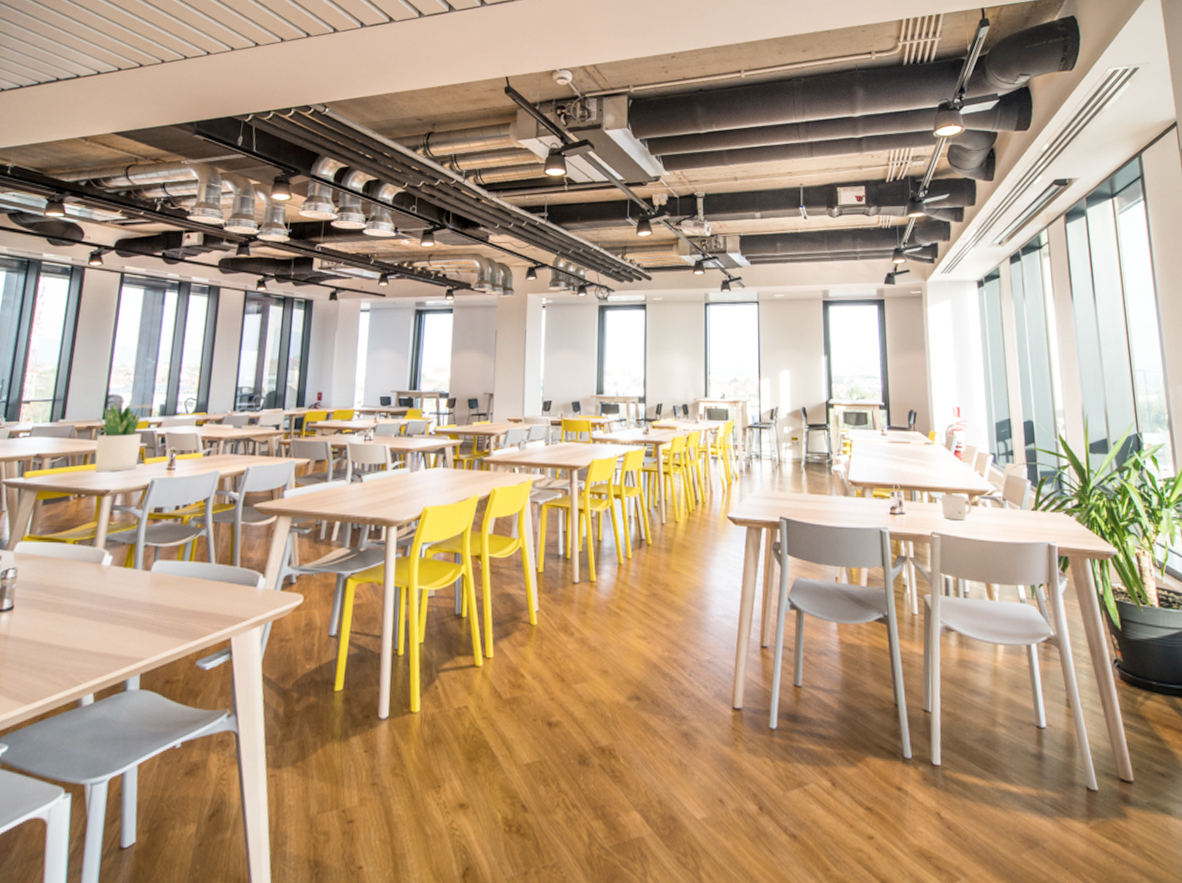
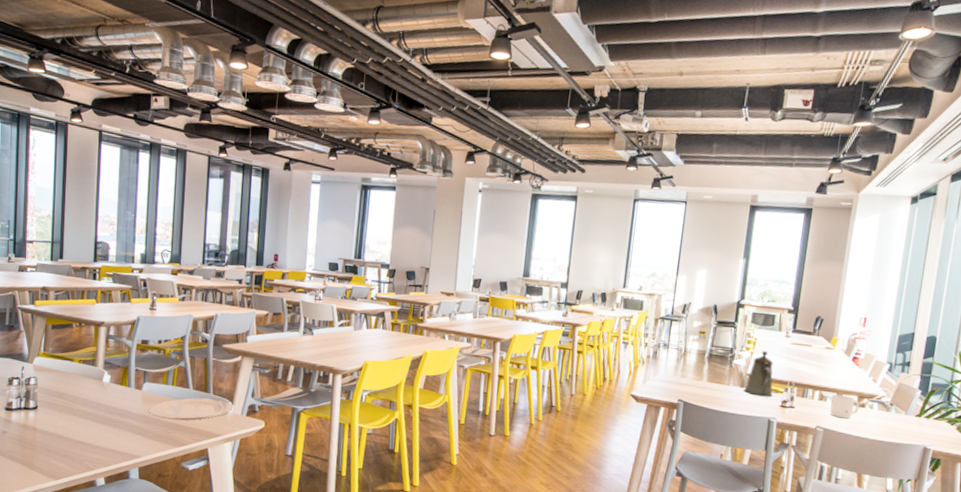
planter: present [95,401,144,473] -> none [89,248,127,308]
plate: none [158,573,265,605] -> present [149,398,233,421]
coffee pot: none [848,452,880,505] -> present [744,350,774,398]

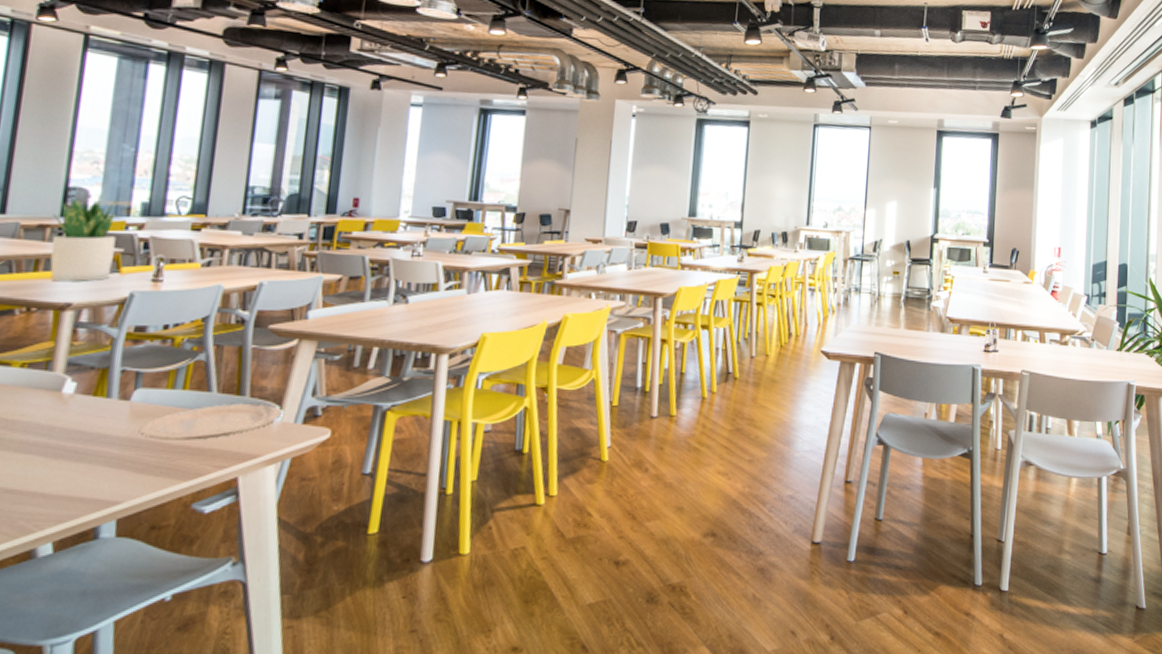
planter: none [89,248,127,308] -> present [50,195,120,283]
coffee pot: present [744,350,774,398] -> none [945,289,975,342]
mug: present [830,395,860,419] -> none [1034,333,1062,359]

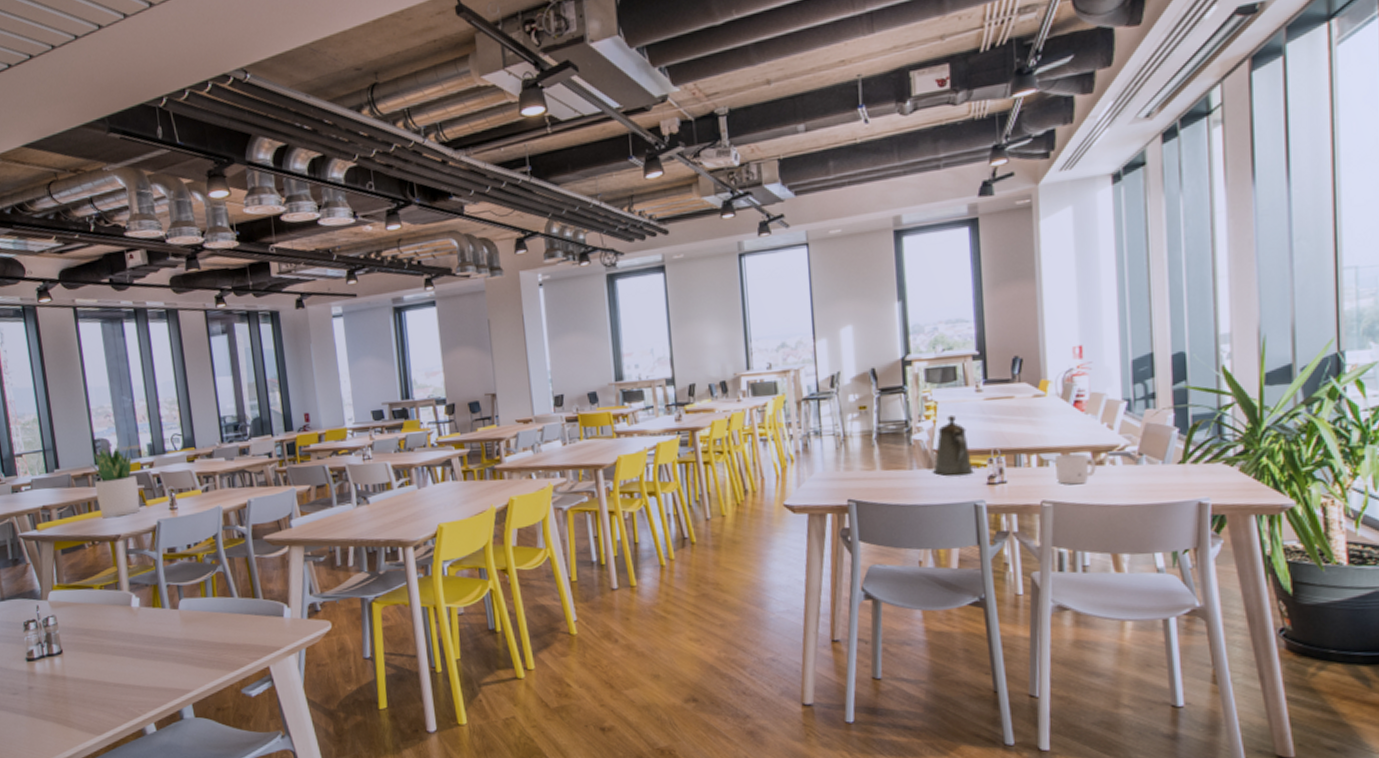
plate: present [140,404,282,440] -> none [191,604,290,639]
coffee pot: none [945,289,975,342] -> present [933,414,974,477]
mug: none [1034,333,1062,359] -> present [1055,454,1096,485]

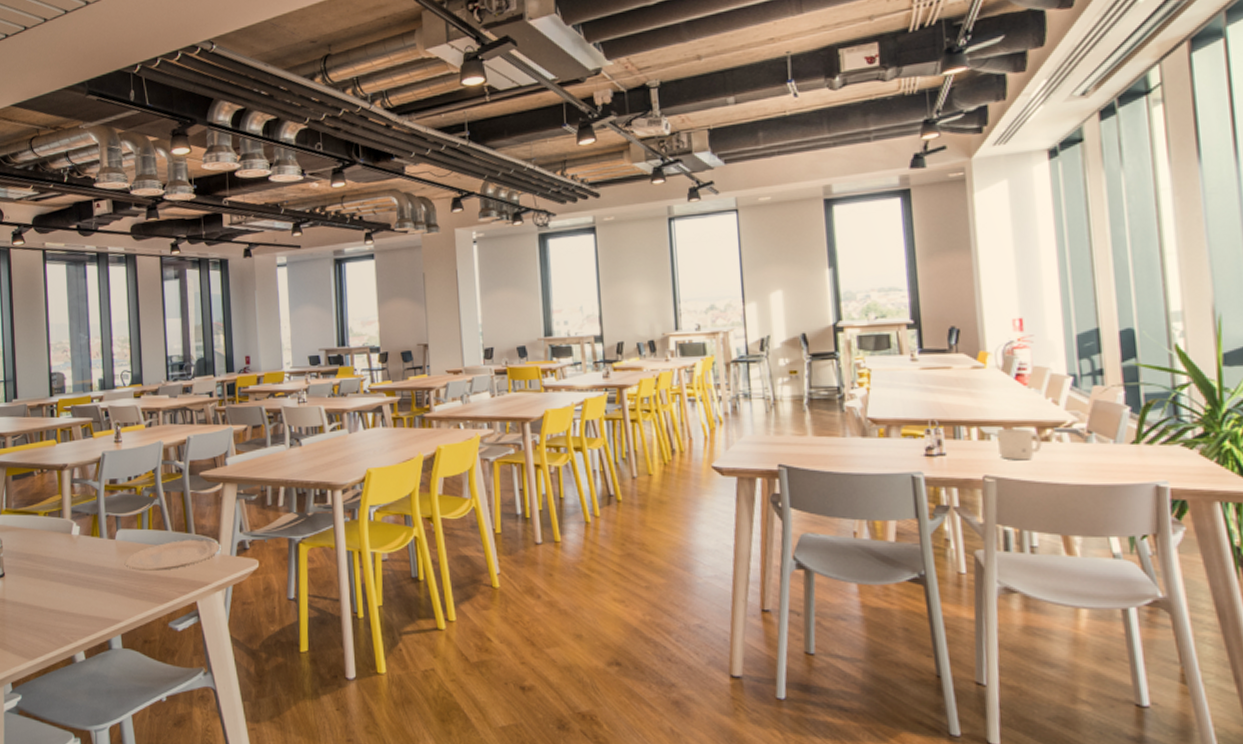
planter: present [90,442,141,519] -> none [45,376,88,448]
plate: none [191,604,290,639] -> present [125,540,220,571]
coffee pot: present [933,414,974,477] -> none [868,383,911,446]

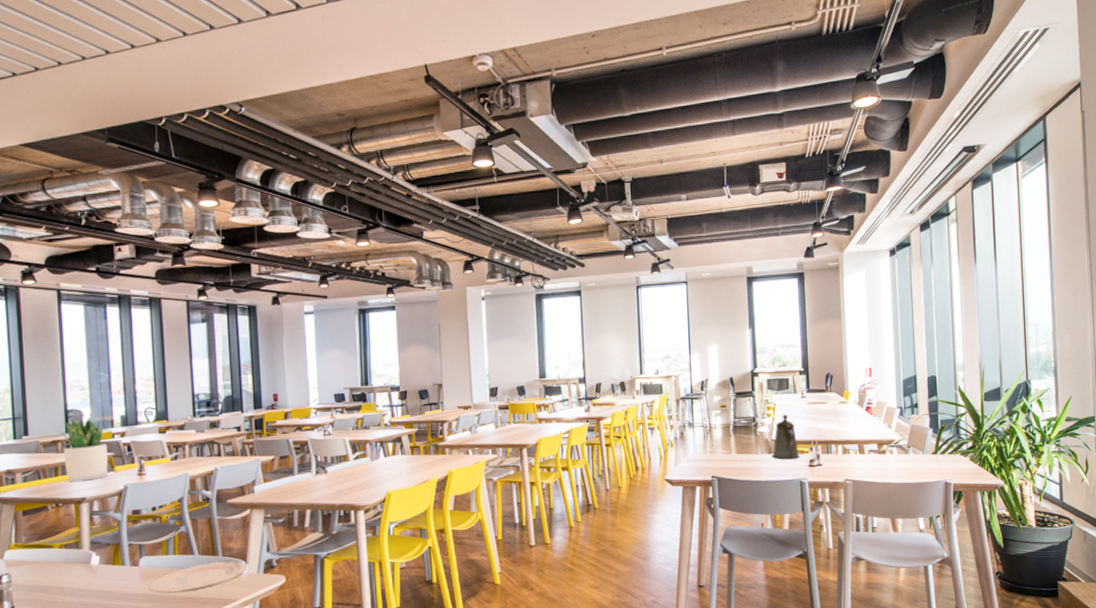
planter: none [45,376,88,448] -> present [60,413,109,483]
coffee pot: none [868,383,911,446] -> present [772,414,800,460]
mug: present [997,429,1042,461] -> none [854,445,881,468]

